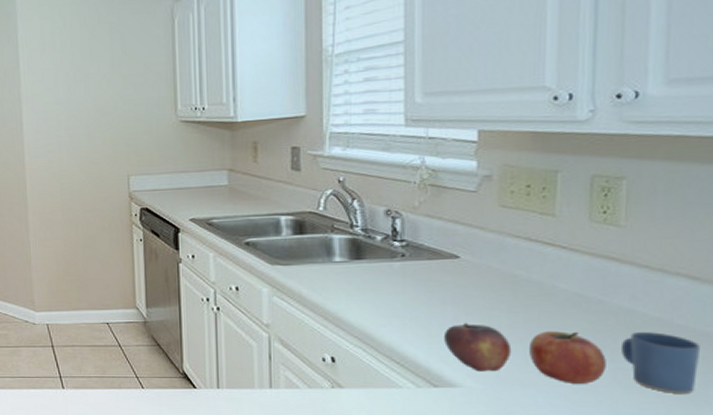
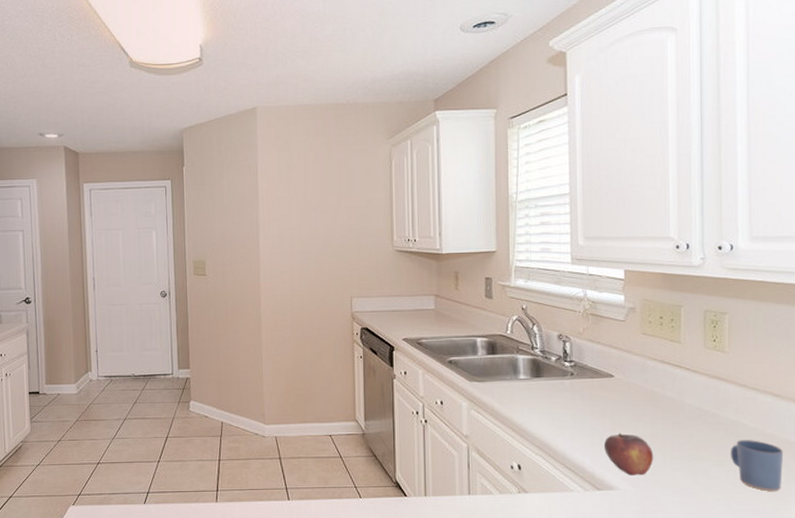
fruit: present [528,331,606,384] -> none [665,440,721,484]

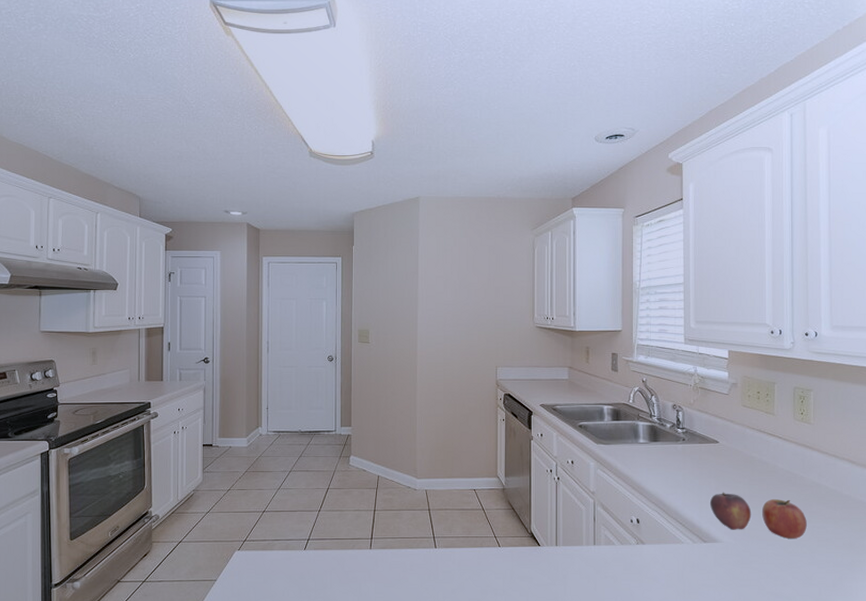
fruit: none [665,440,721,484] -> present [761,499,807,539]
mug: present [730,440,783,491] -> none [814,500,858,545]

